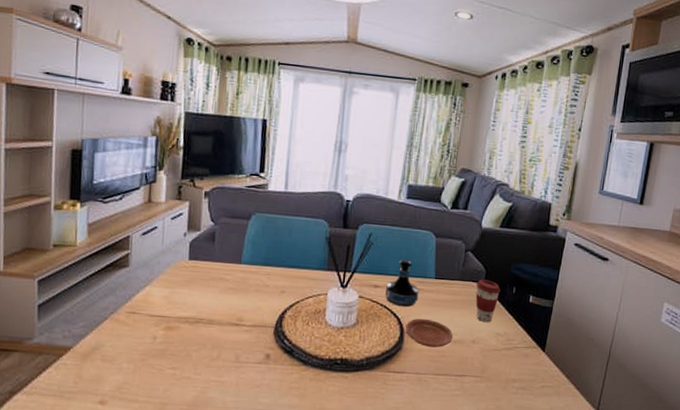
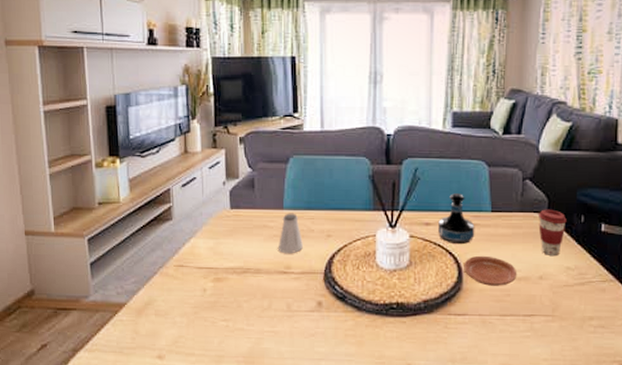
saltshaker: none [232,267,257,307] -> present [277,213,303,254]

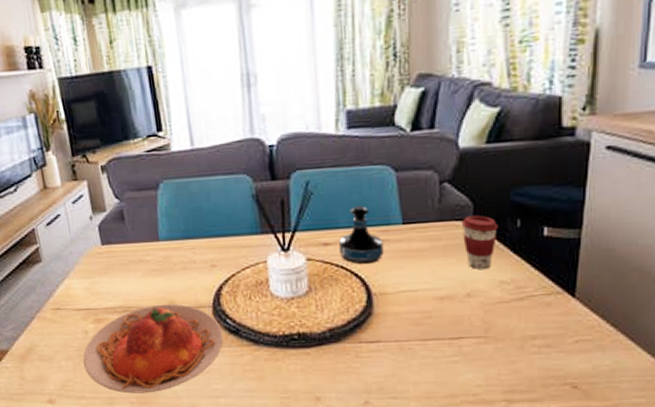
plate: none [198,268,331,353] -> present [83,304,224,394]
saltshaker: present [277,213,303,254] -> none [158,244,186,289]
plate: present [464,255,517,286] -> none [373,274,439,308]

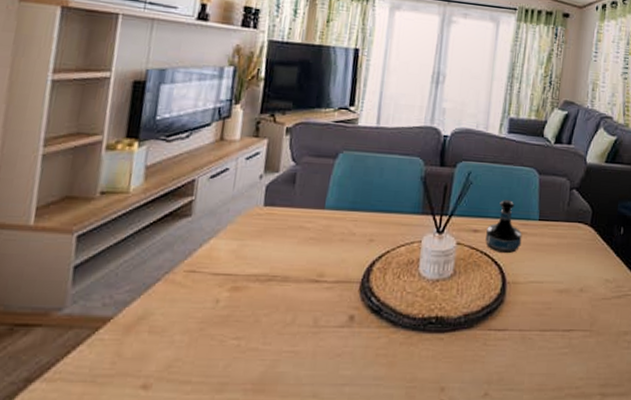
plate: present [83,304,224,394] -> none [202,275,365,379]
coffee cup: present [461,215,498,269] -> none [582,219,608,267]

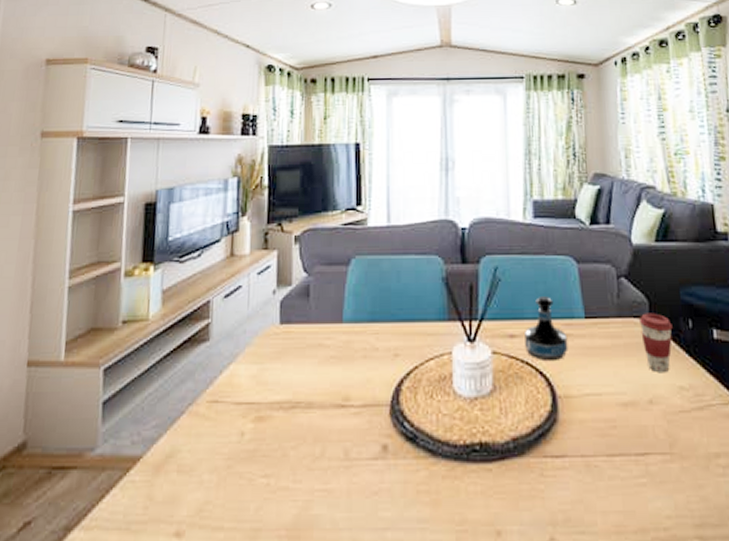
coffee cup: none [582,219,608,267] -> present [638,313,673,372]

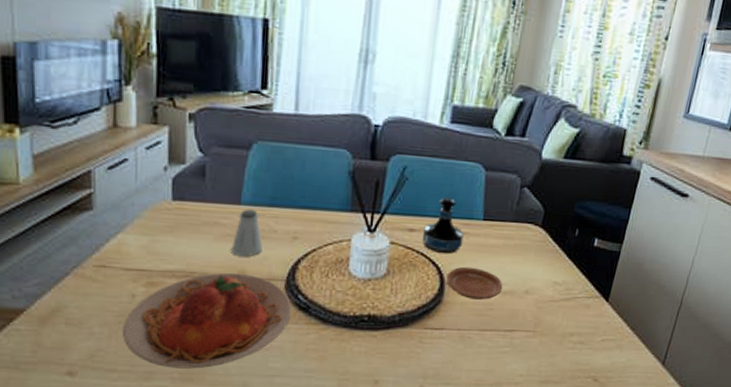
plate: none [231,400,399,523] -> present [123,272,292,369]
saltshaker: none [334,327,365,381] -> present [230,209,263,257]
plate: none [558,375,623,415] -> present [446,266,503,300]
coffee cup: present [638,313,673,372] -> none [530,220,561,270]

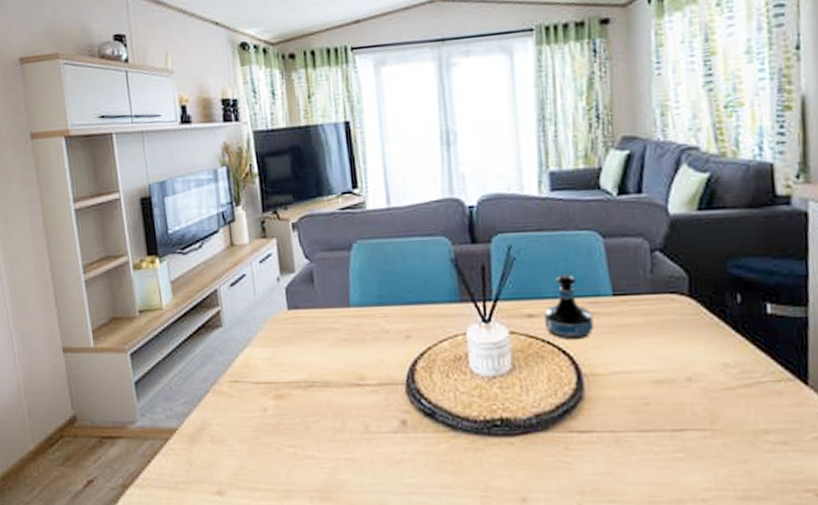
plate: present [123,272,292,369] -> none [260,379,418,486]
saltshaker: present [230,209,263,257] -> none [347,310,378,362]
plate: present [446,266,503,300] -> none [583,353,657,393]

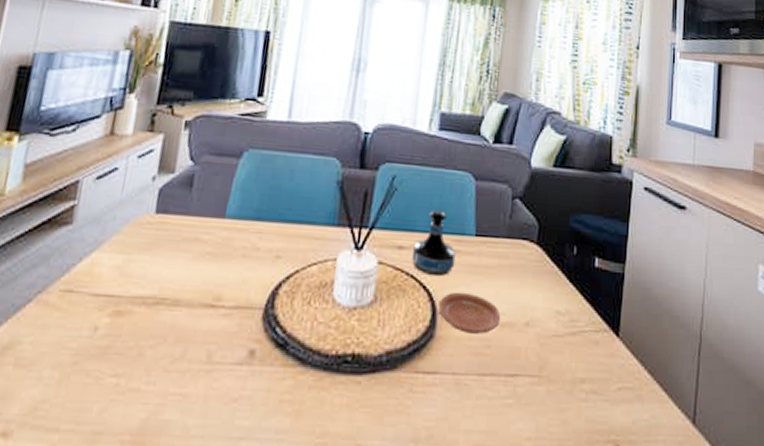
plate: none [583,353,657,393] -> present [439,292,501,334]

